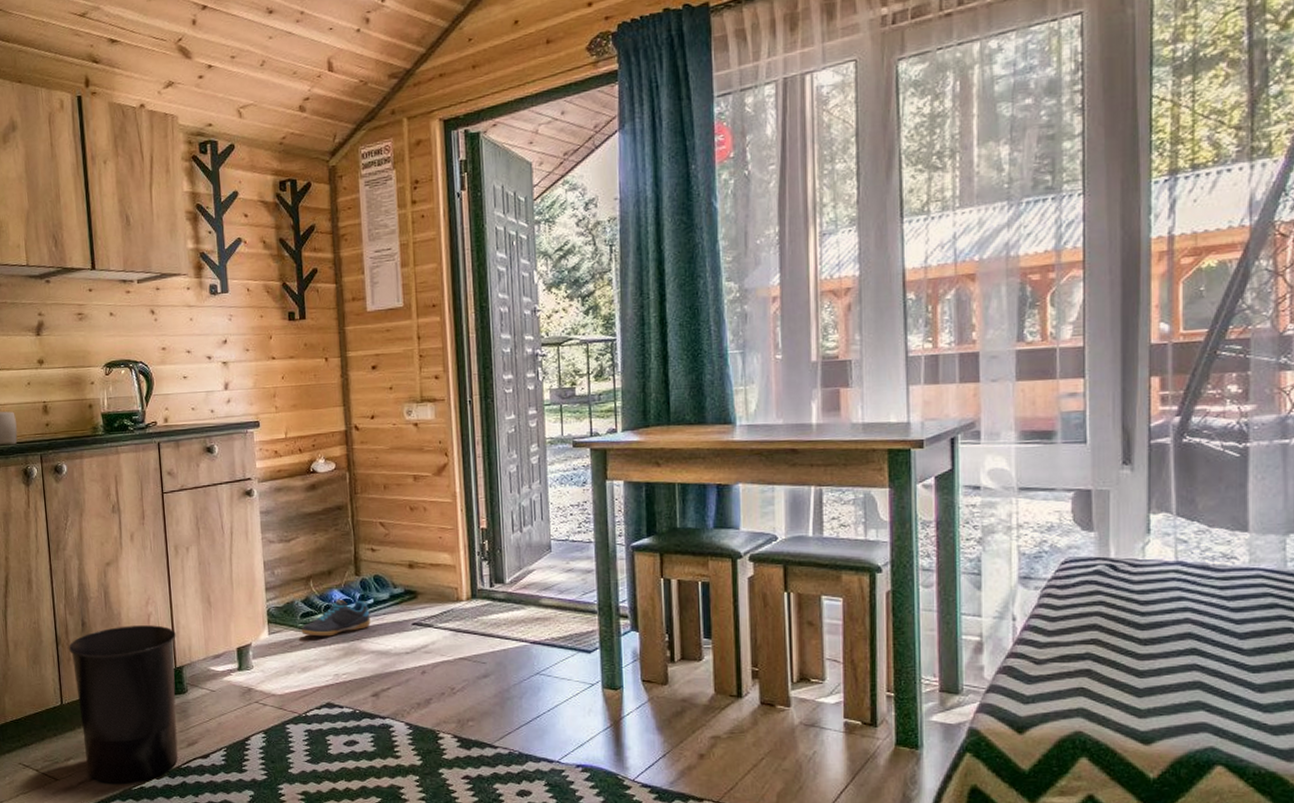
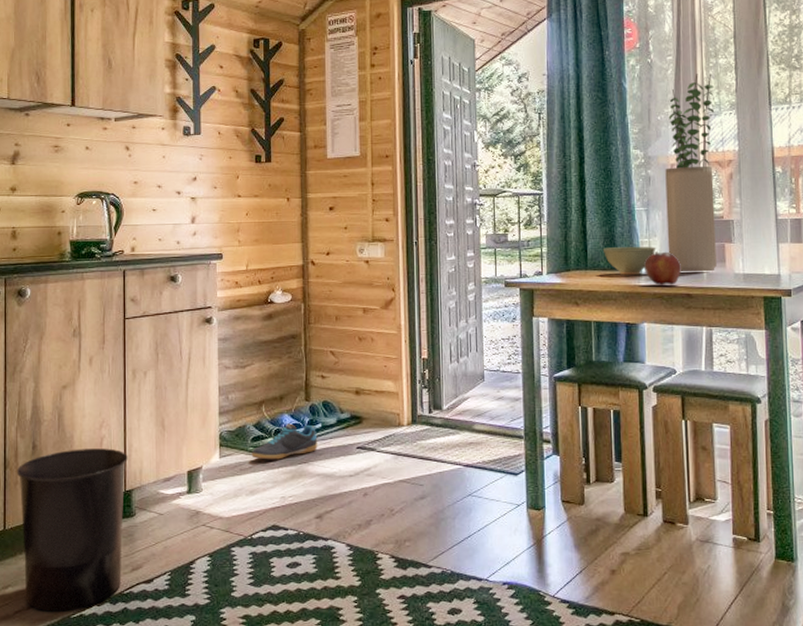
bowl: none [688,395,754,429] -> present [602,247,656,275]
fruit: none [739,400,785,440] -> present [644,251,681,285]
vase: none [766,184,829,424] -> present [665,74,717,272]

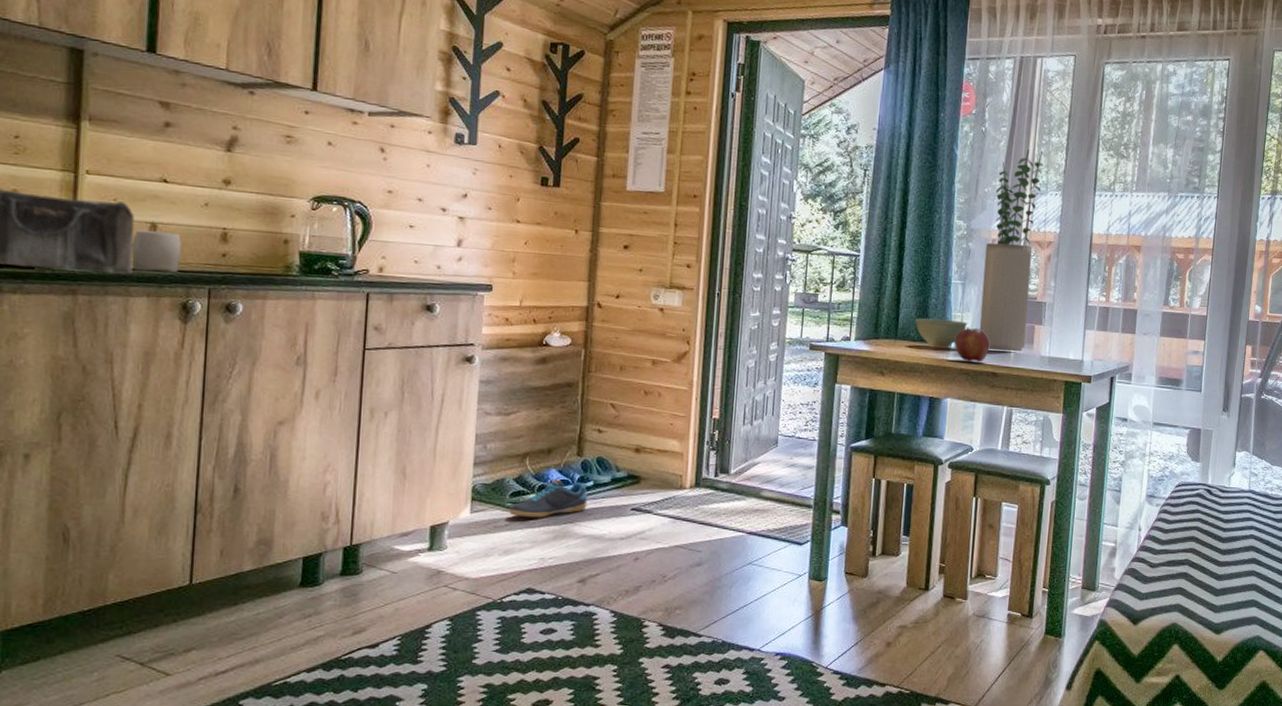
waste bin: present [16,448,128,612] -> none [210,495,357,679]

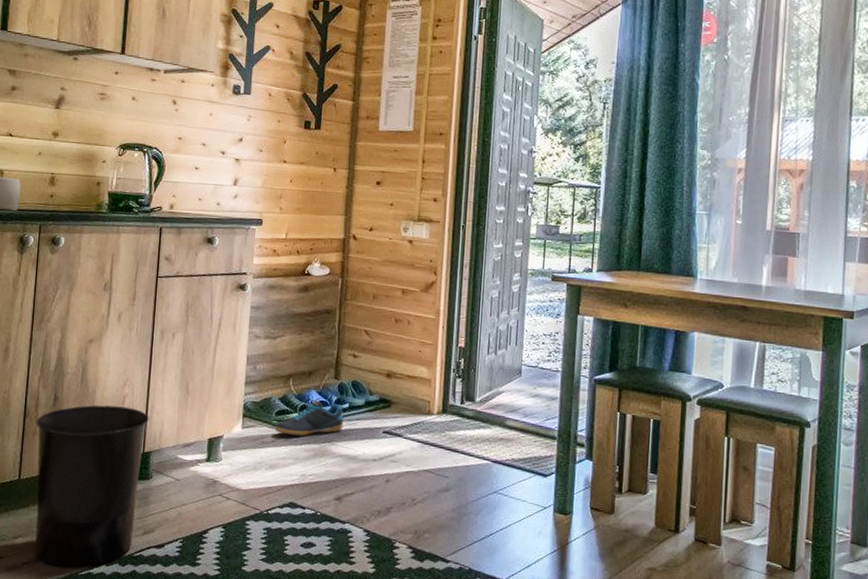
waste bin: none [210,495,357,679] -> present [34,405,149,568]
bowl: present [914,318,968,349] -> none [657,250,715,281]
fruit: present [954,327,990,362] -> none [700,259,739,295]
vase: present [979,149,1044,352] -> none [727,75,792,285]

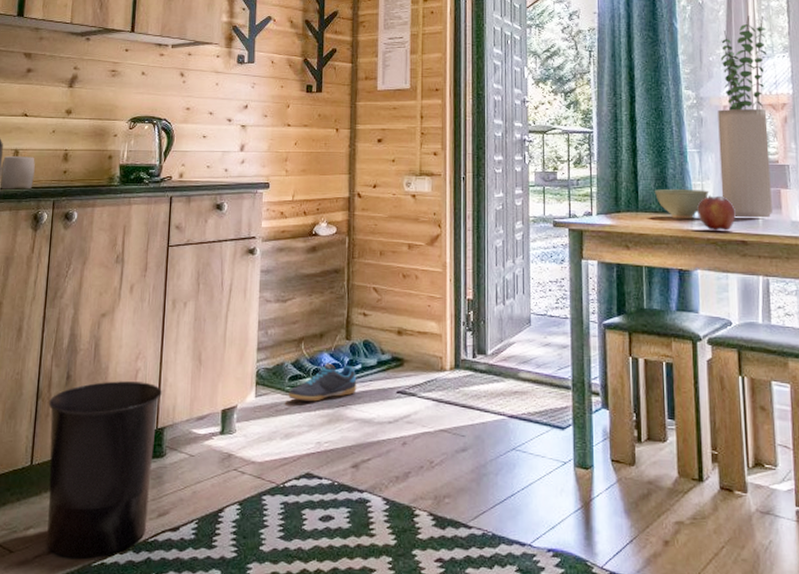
bowl: none [657,250,715,281] -> present [654,189,710,219]
fruit: none [700,259,739,295] -> present [697,195,736,231]
vase: none [727,75,792,285] -> present [718,16,772,218]

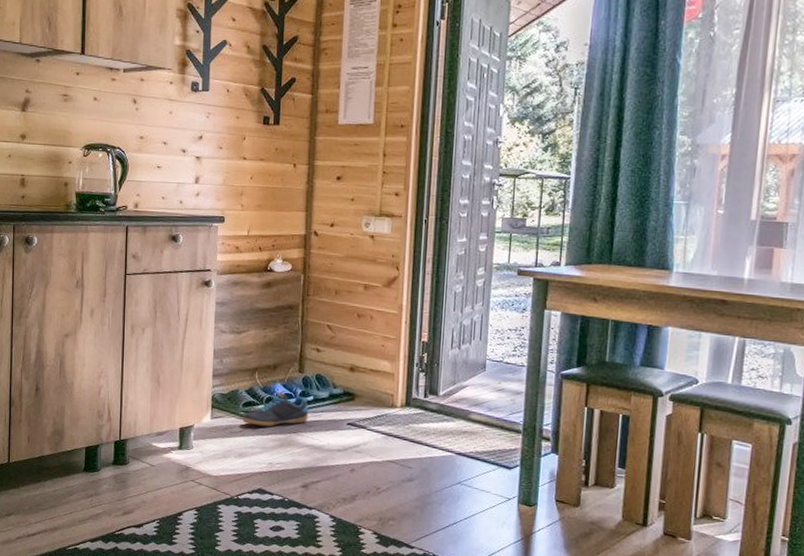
waste bin: present [46,381,162,559] -> none [20,395,124,543]
bowl: present [654,189,710,219] -> none [631,242,693,274]
fruit: present [697,195,736,231] -> none [676,251,719,289]
vase: present [718,16,772,218] -> none [706,52,786,278]

